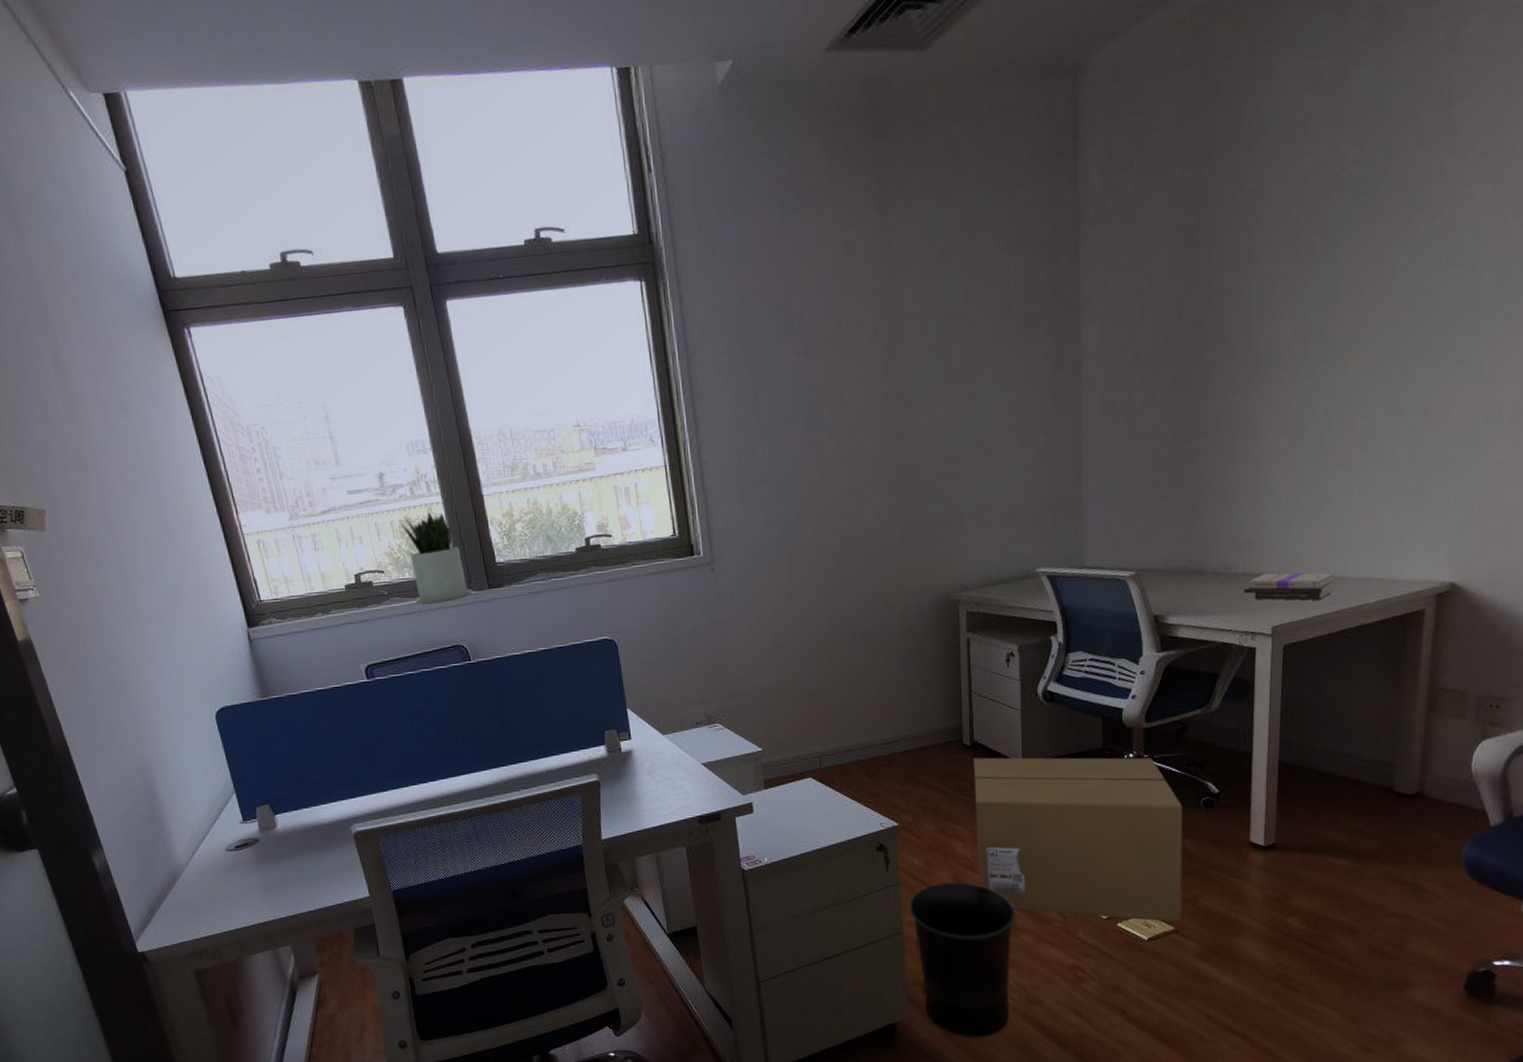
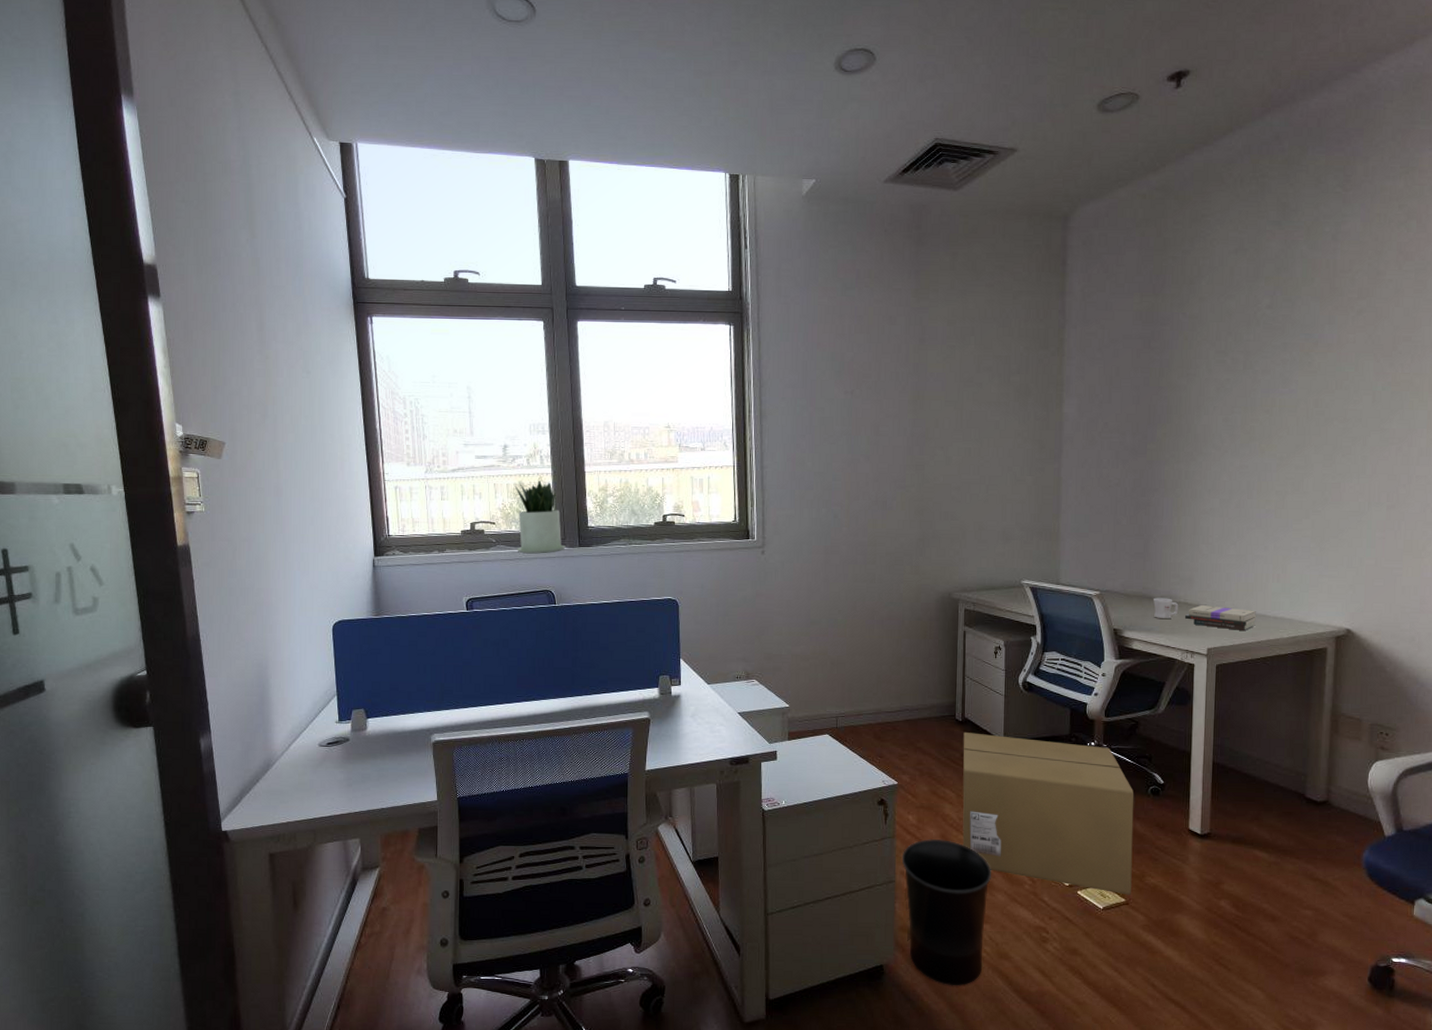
mug: none [1202,569,1236,597] -> present [1152,597,1179,620]

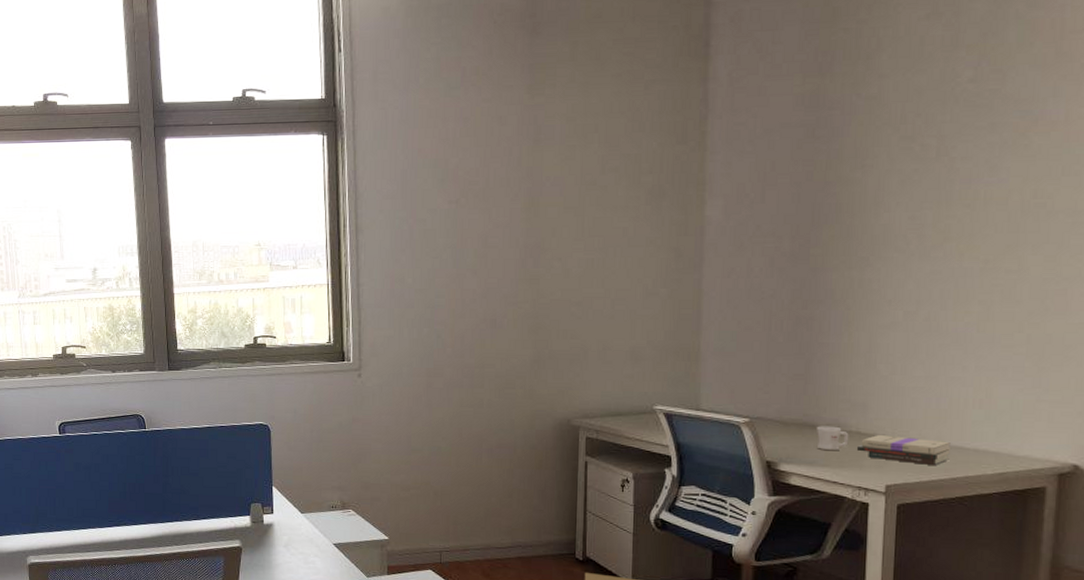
planter: present [514,480,566,554] -> none [104,302,155,378]

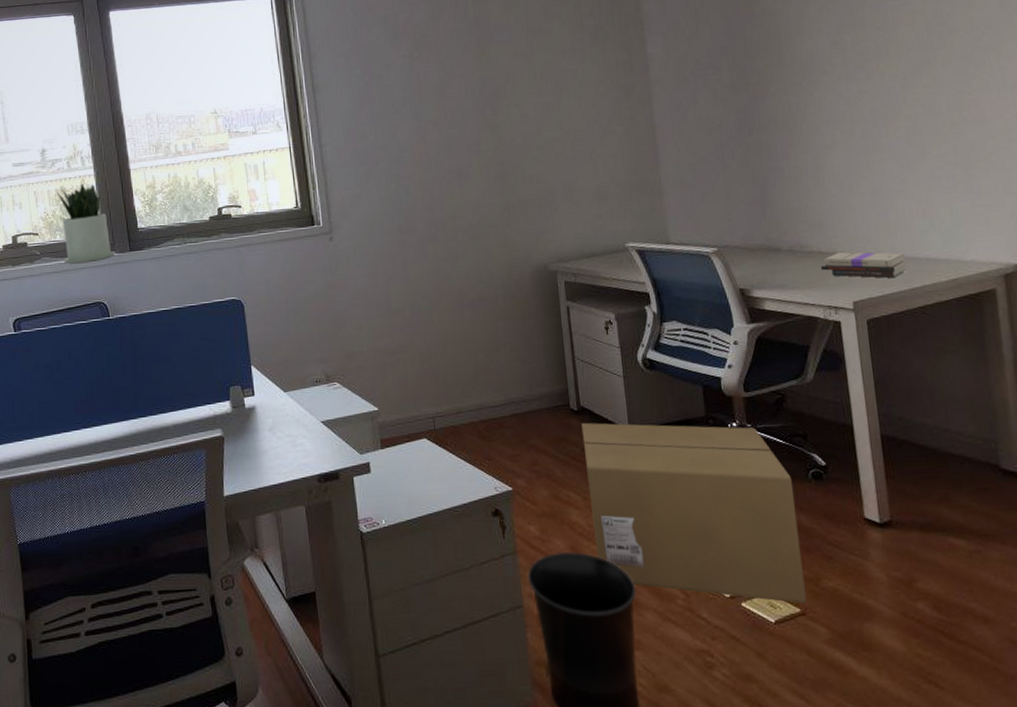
planter: none [104,302,155,378] -> present [56,183,116,265]
mug: present [816,426,849,451] -> none [780,248,813,273]

